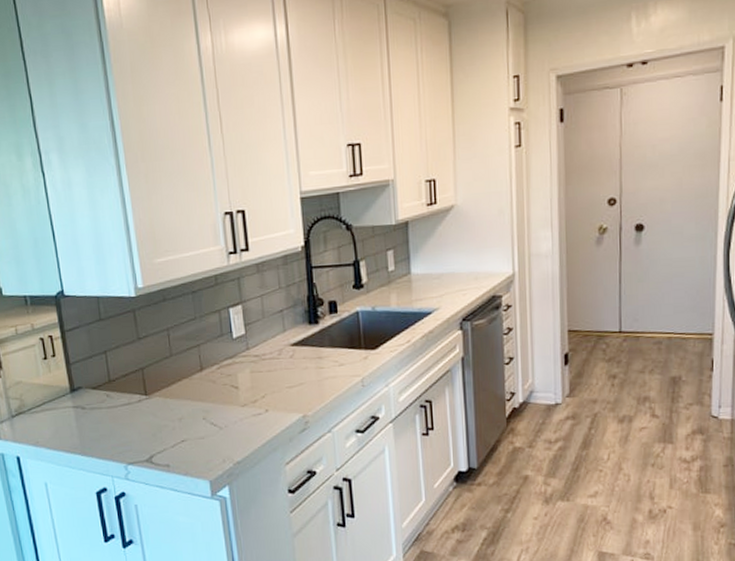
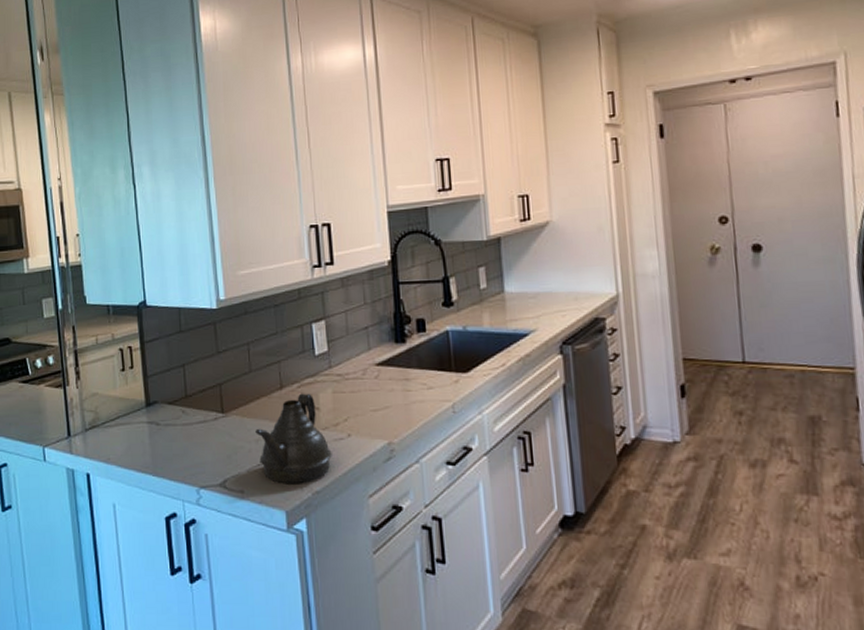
teapot: none [178,374,251,457] -> present [255,393,332,484]

